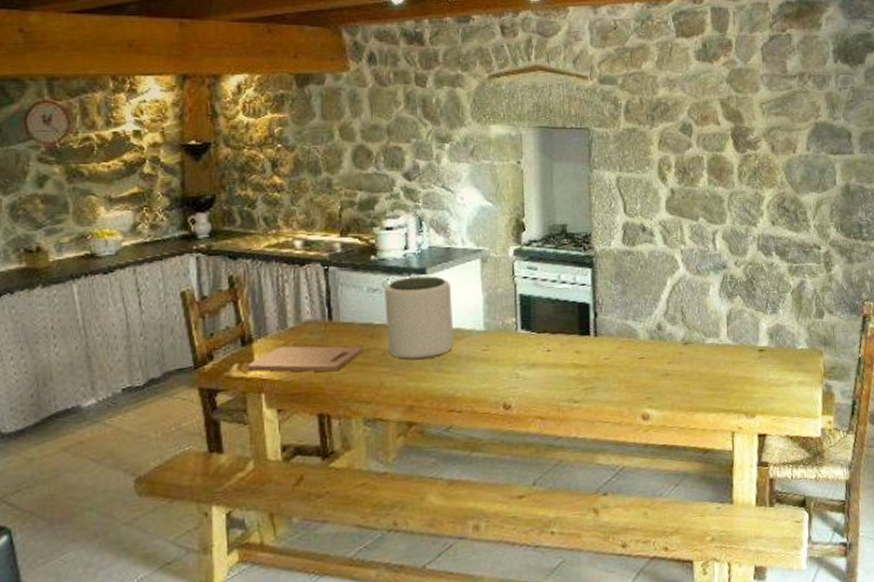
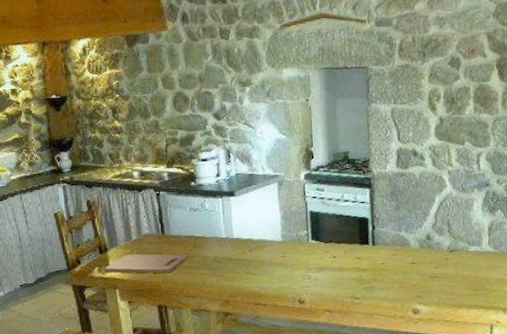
plant pot: present [384,276,455,360] -> none [203,197,259,265]

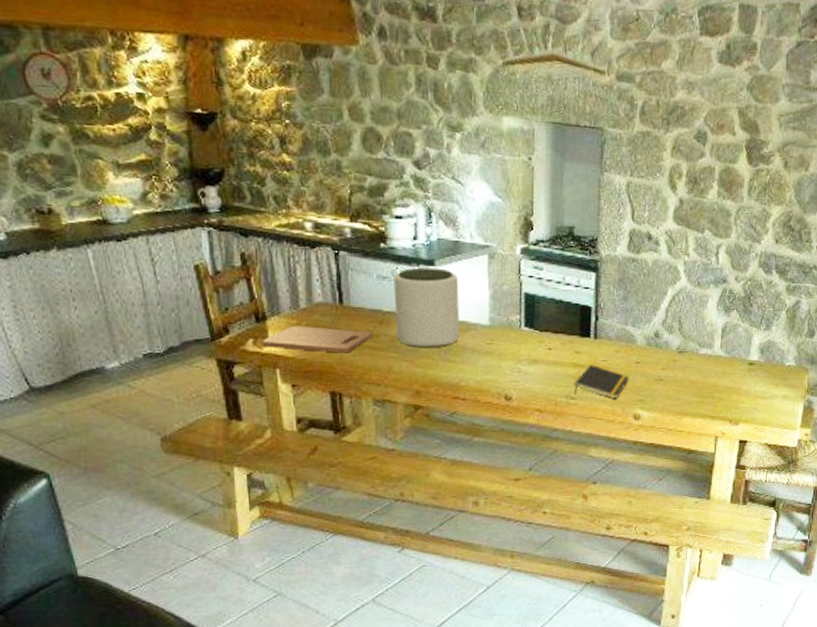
plant pot: none [203,197,259,265] -> present [394,267,460,348]
notepad: none [358,267,406,297] -> present [574,364,629,399]

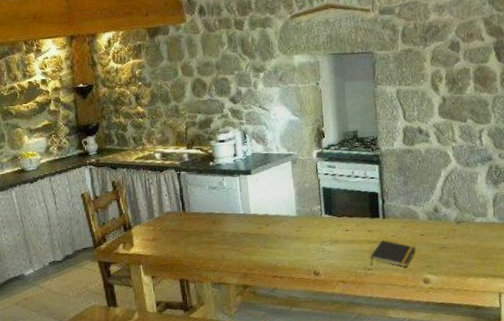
cutting board: present [261,325,373,353] -> none [129,230,208,249]
plant pot: present [394,267,460,348] -> none [221,176,275,240]

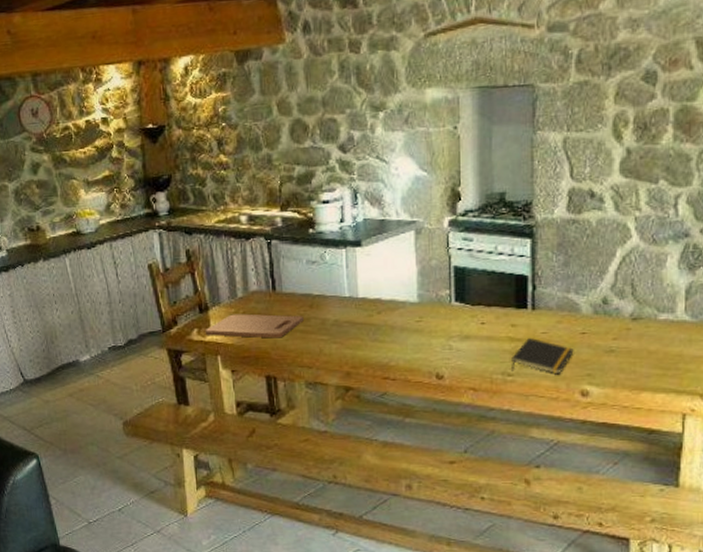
cutting board: none [129,230,208,249] -> present [205,314,304,338]

